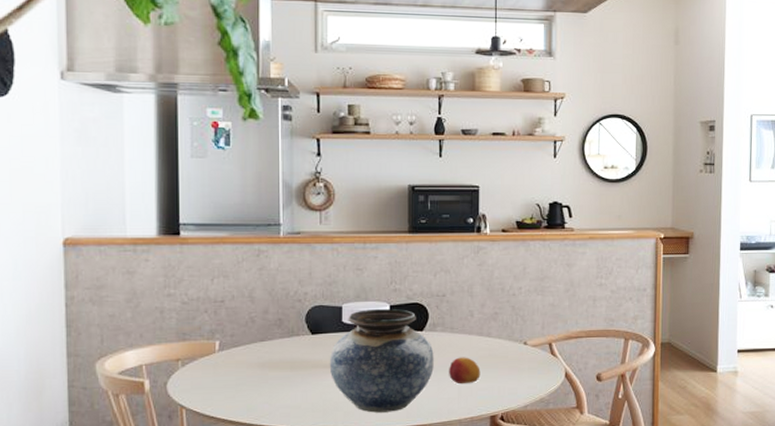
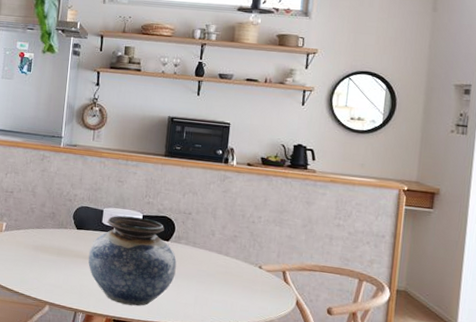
fruit: present [449,357,481,385] -> none [188,269,217,294]

